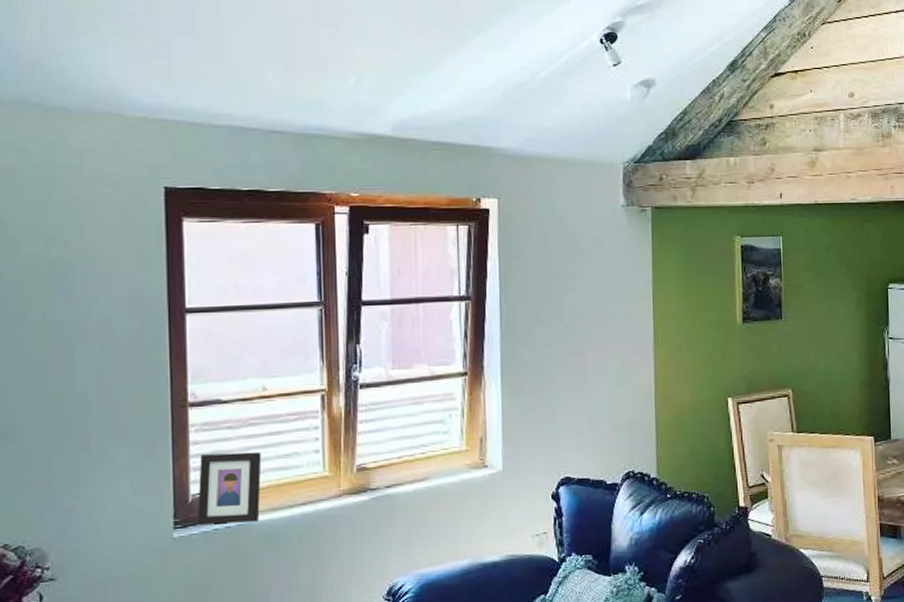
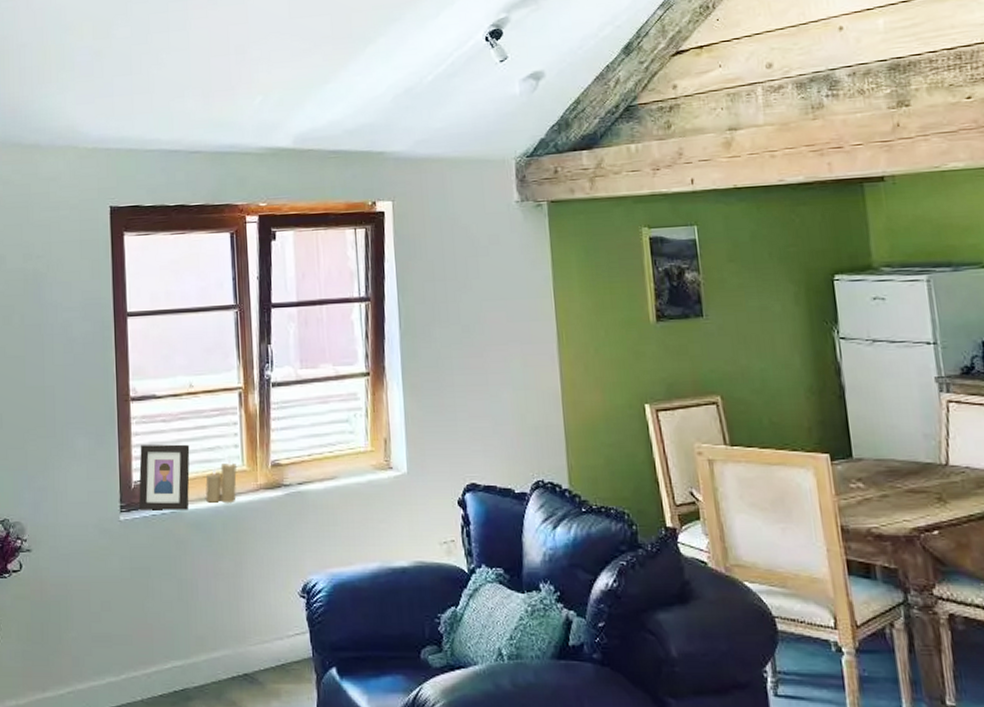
candle: none [280,464,317,512] -> present [206,458,237,504]

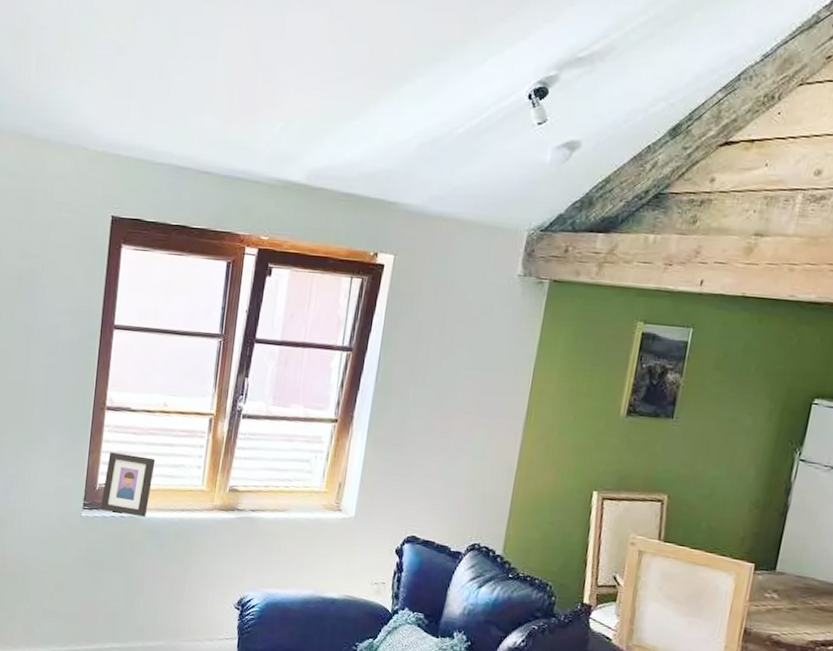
candle: present [206,458,237,504] -> none [163,477,196,518]

